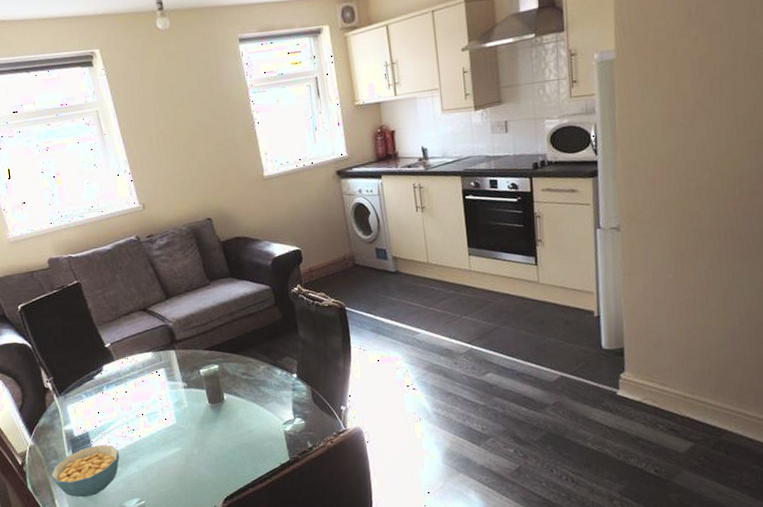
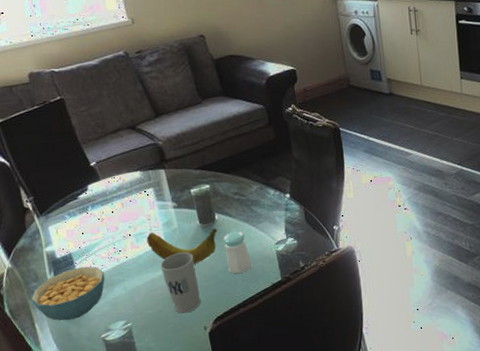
fruit: none [158,408,226,444] -> present [146,228,217,264]
cup: none [171,432,211,492] -> present [160,252,201,313]
salt shaker: none [231,410,260,454] -> present [223,230,252,274]

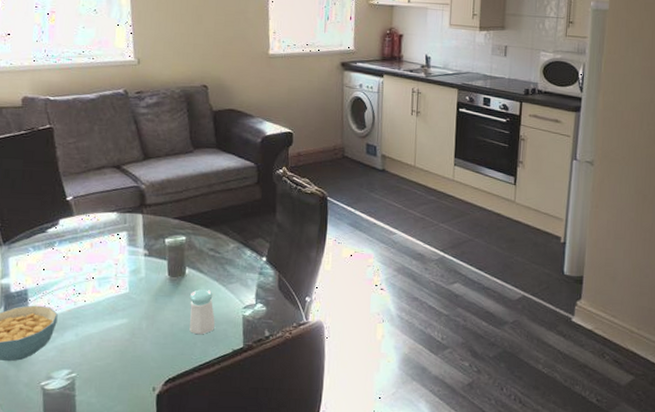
fruit: present [146,228,217,264] -> none [109,278,185,318]
cup: present [160,252,201,313] -> none [118,304,156,370]

